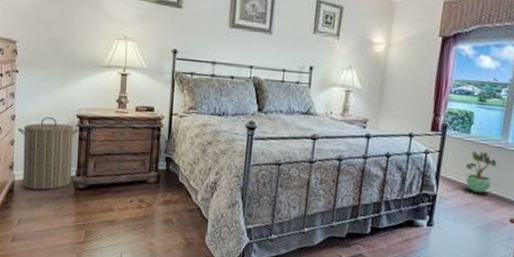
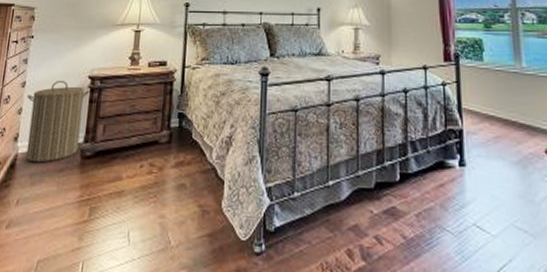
potted plant: present [465,151,497,194] -> none [486,79,517,124]

